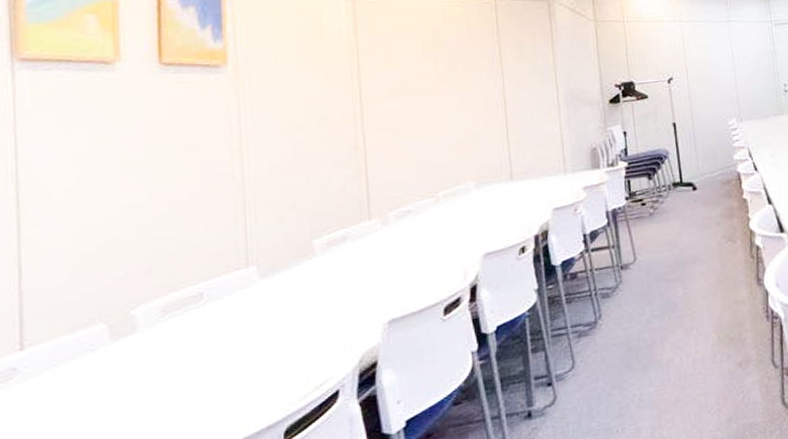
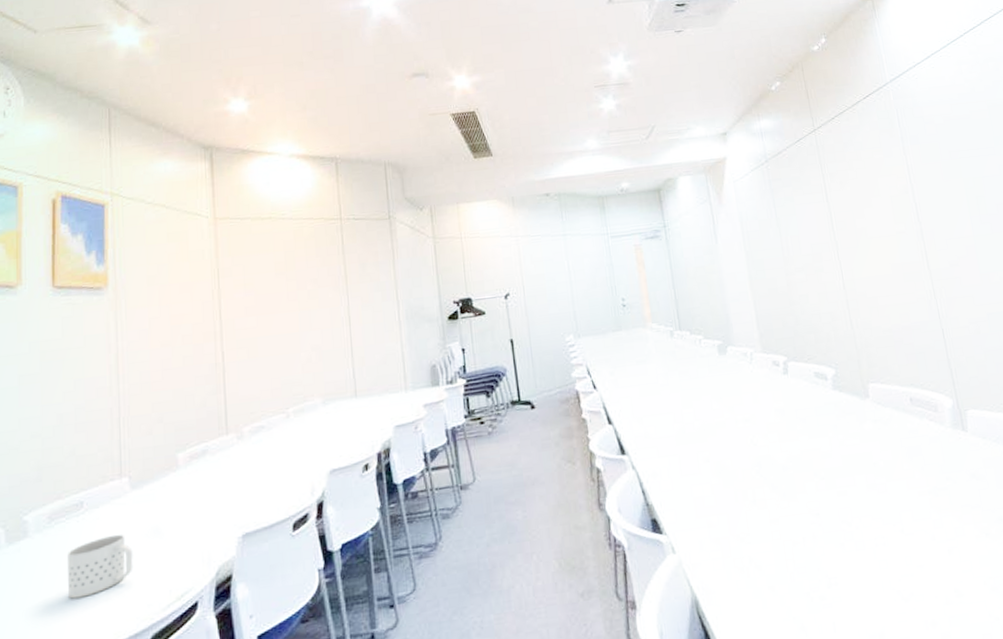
mug: none [186,325,264,395] -> present [68,534,133,599]

